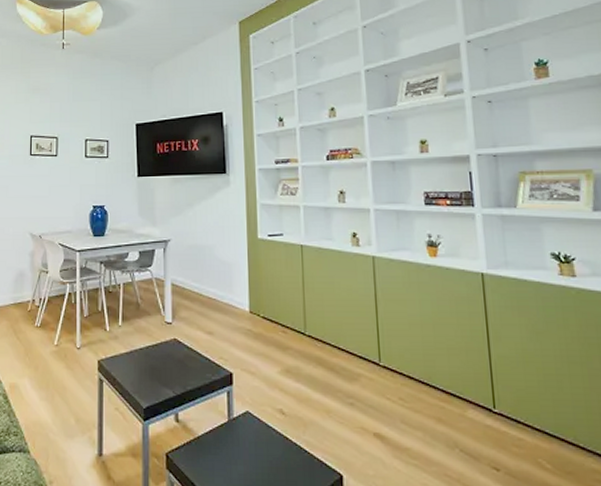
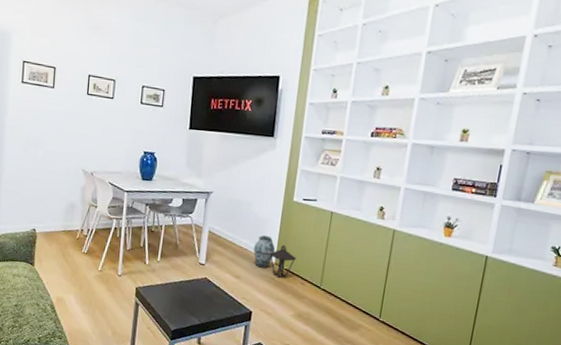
vase: none [224,280,248,319] -> present [253,235,276,268]
lantern: none [241,289,272,328] -> present [269,244,296,278]

